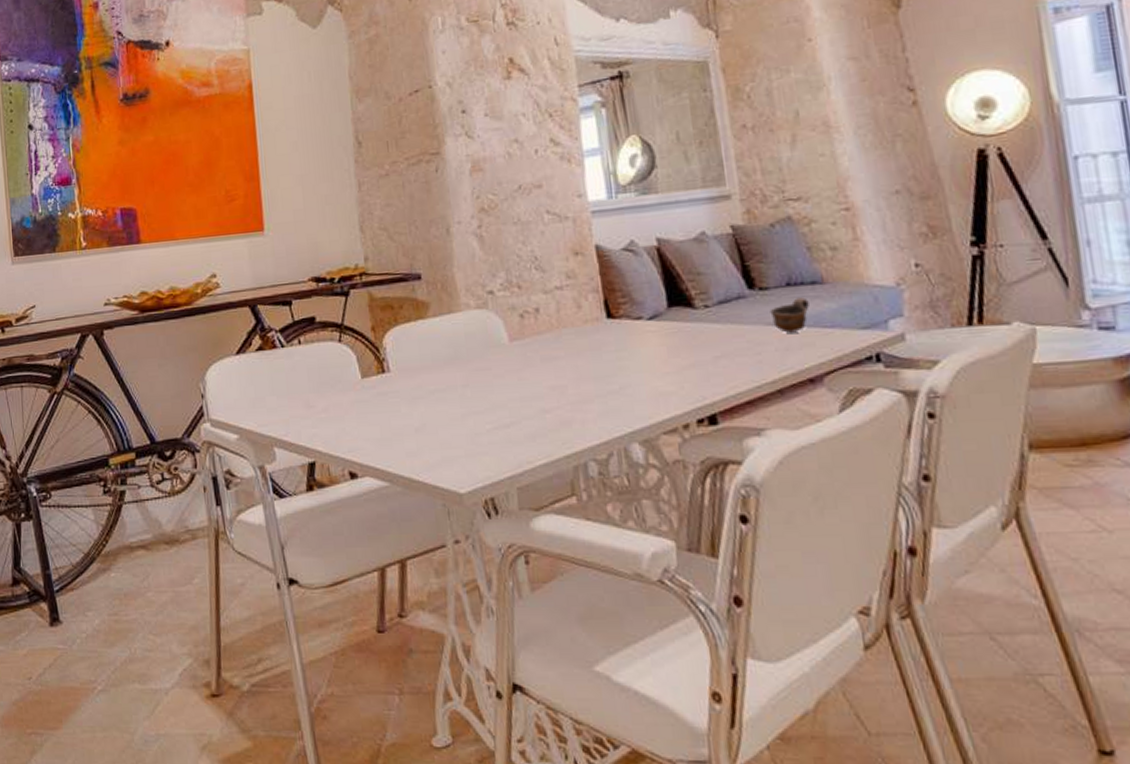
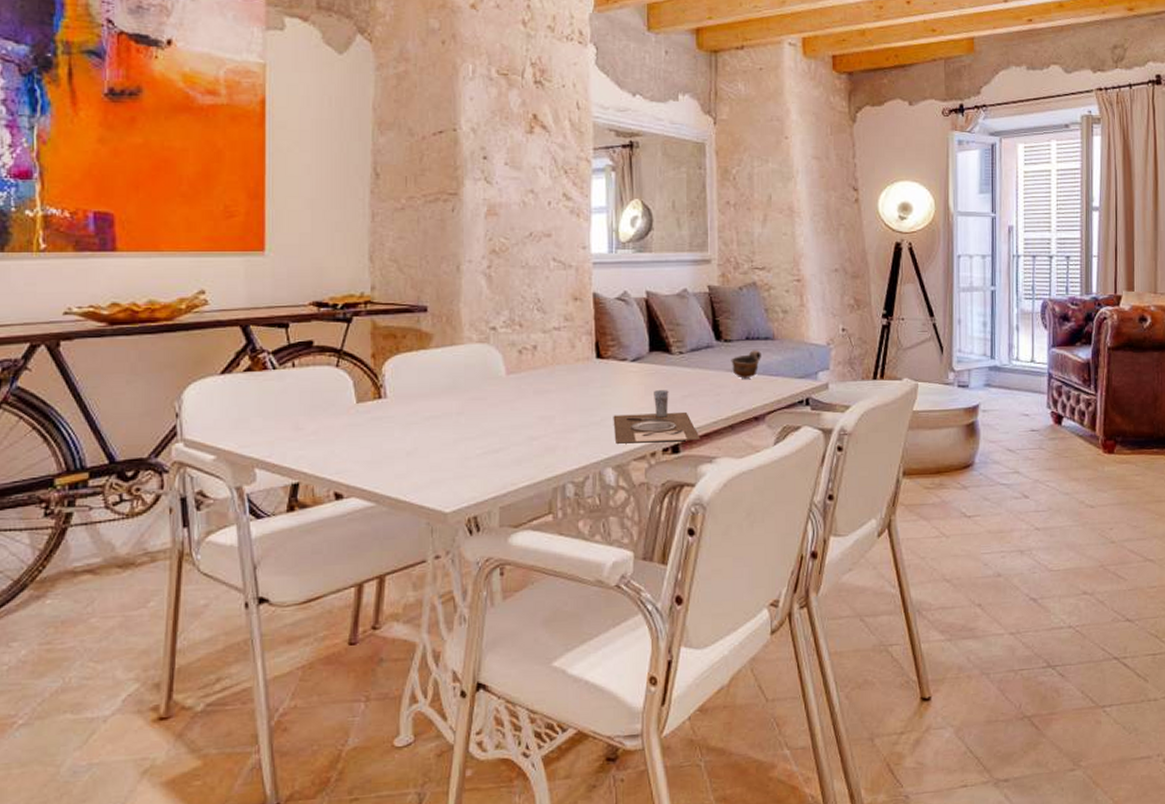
place setting: none [633,351,743,415] -> present [613,390,700,444]

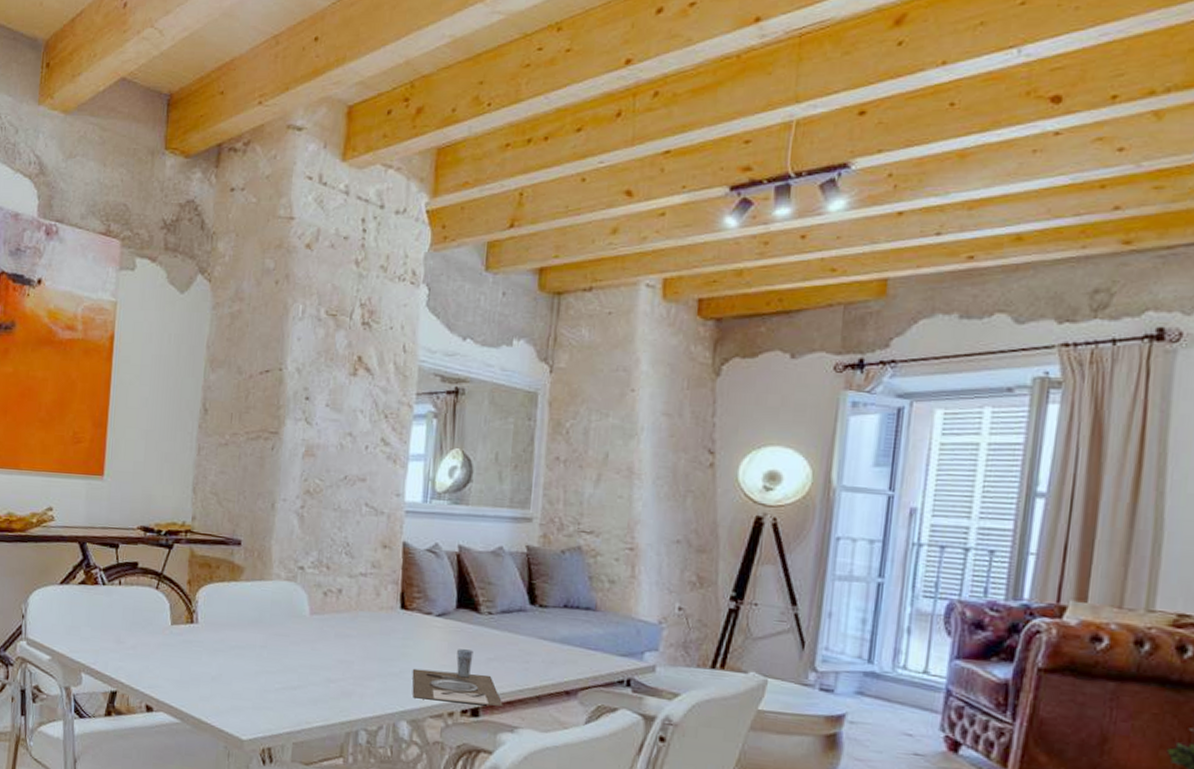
cup: present [731,350,761,379] -> none [544,619,580,649]

